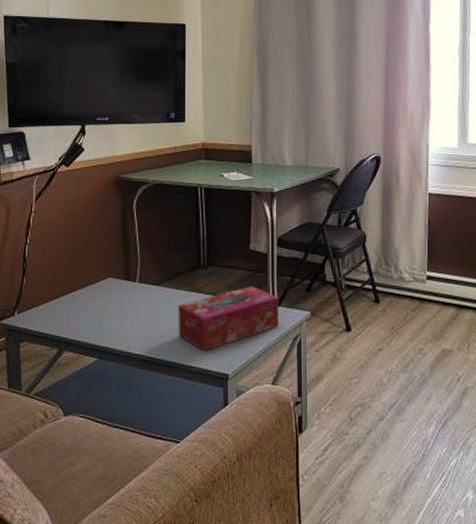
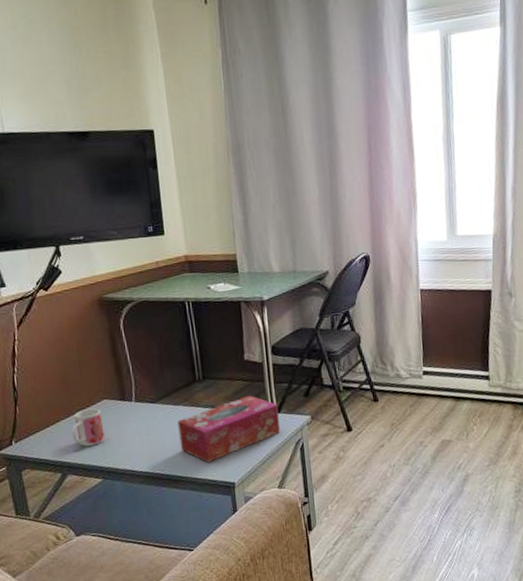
mug: none [73,286,105,323] -> present [71,408,105,447]

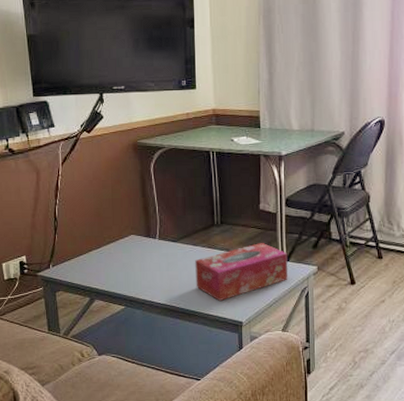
mug: present [71,408,105,447] -> none [101,242,130,276]

